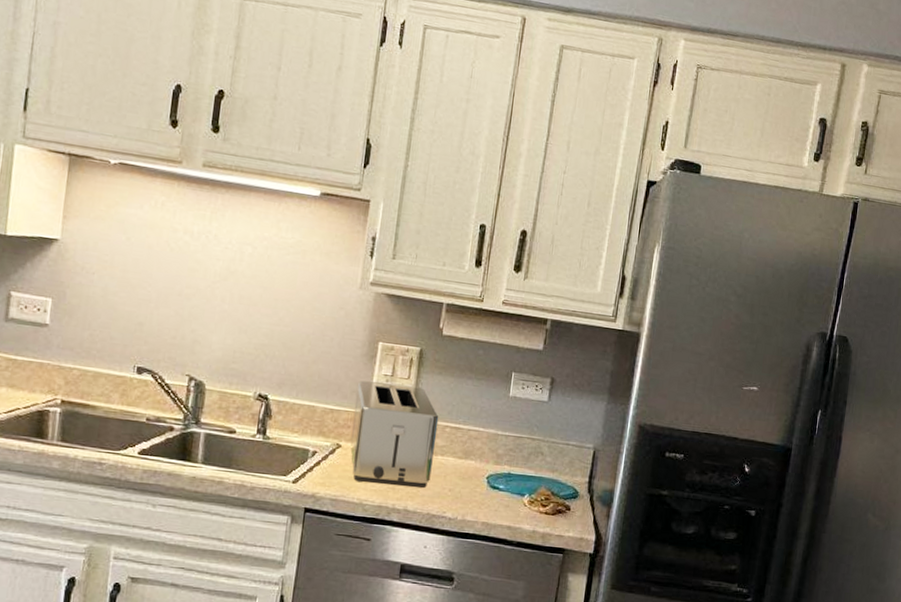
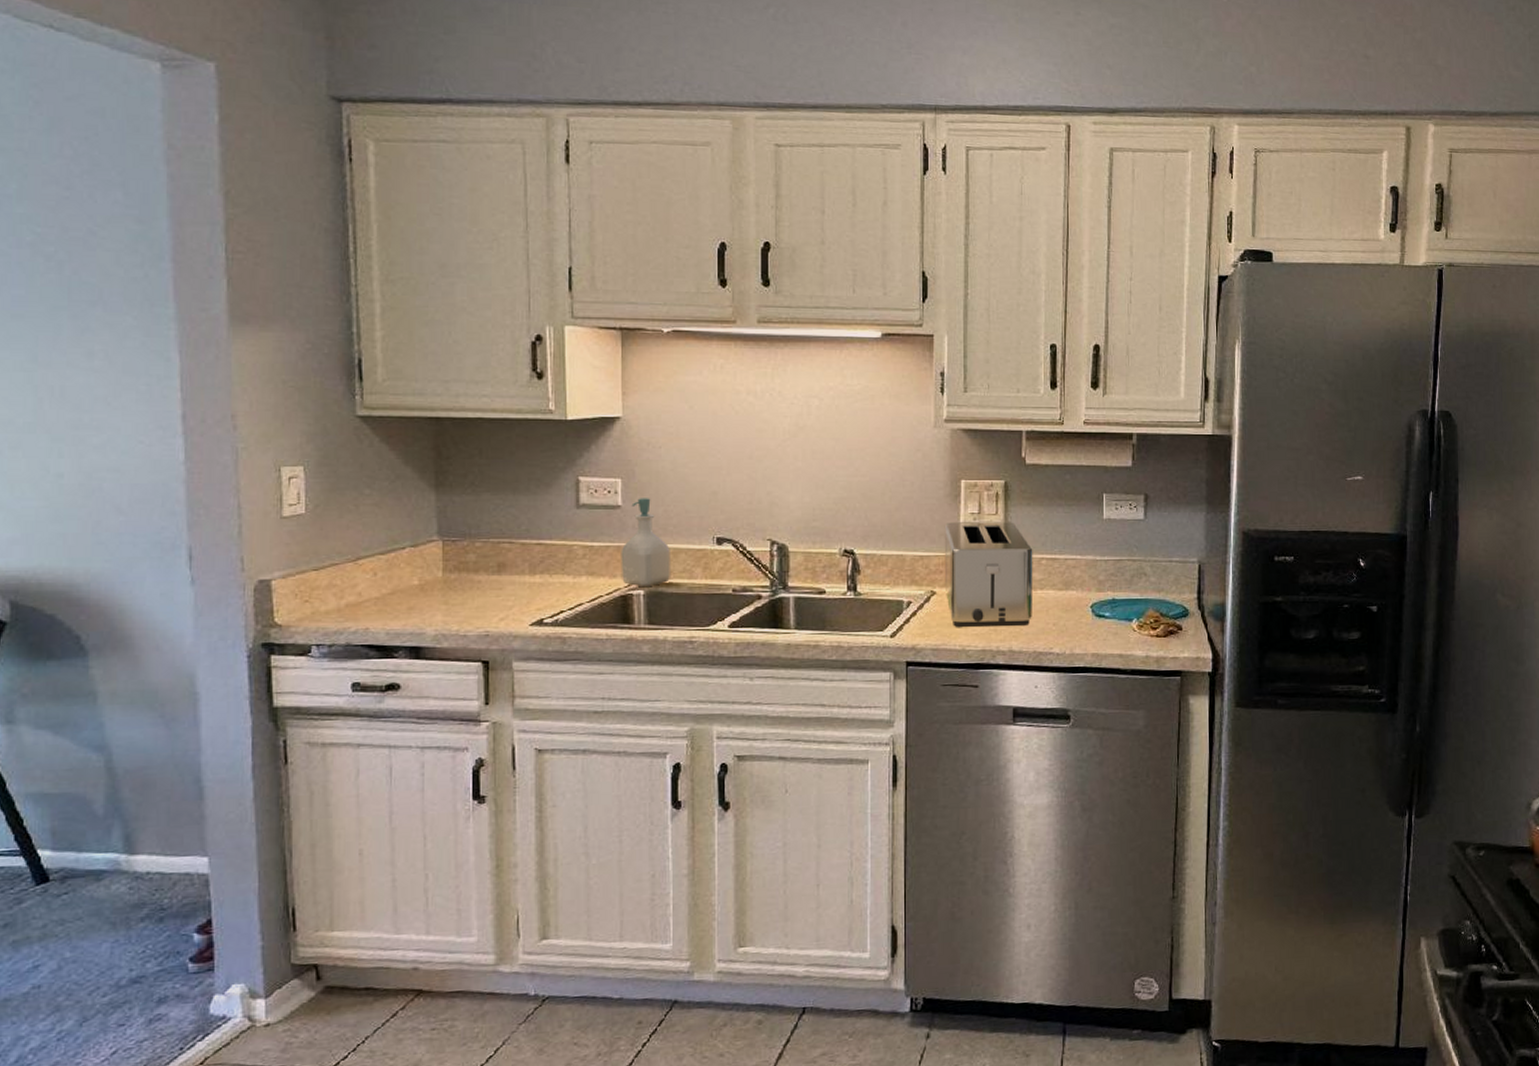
soap bottle: none [40,319,91,406] -> present [621,498,672,588]

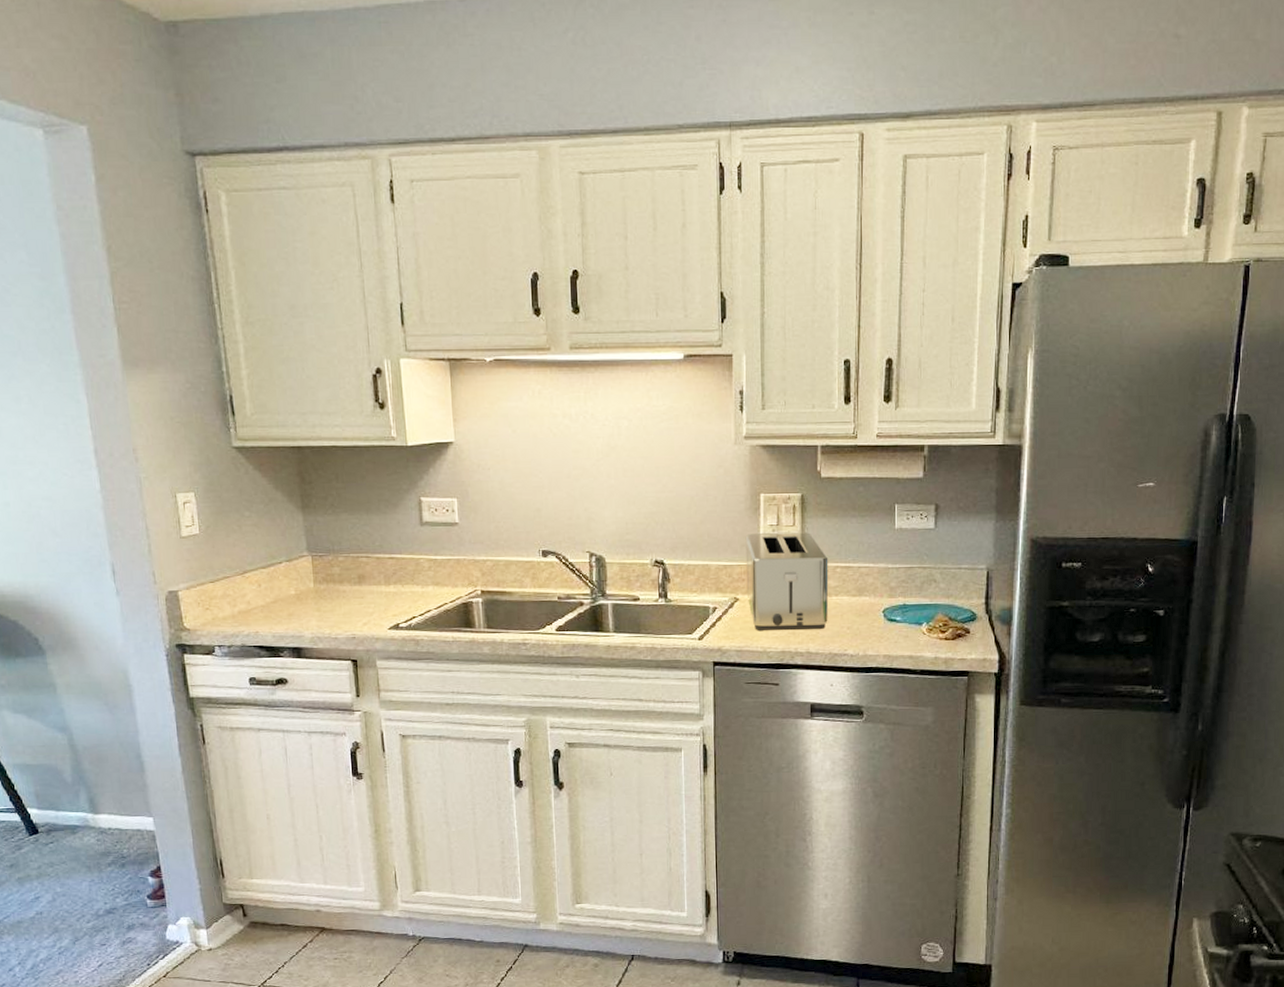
soap bottle: present [621,498,672,588] -> none [460,515,505,596]

